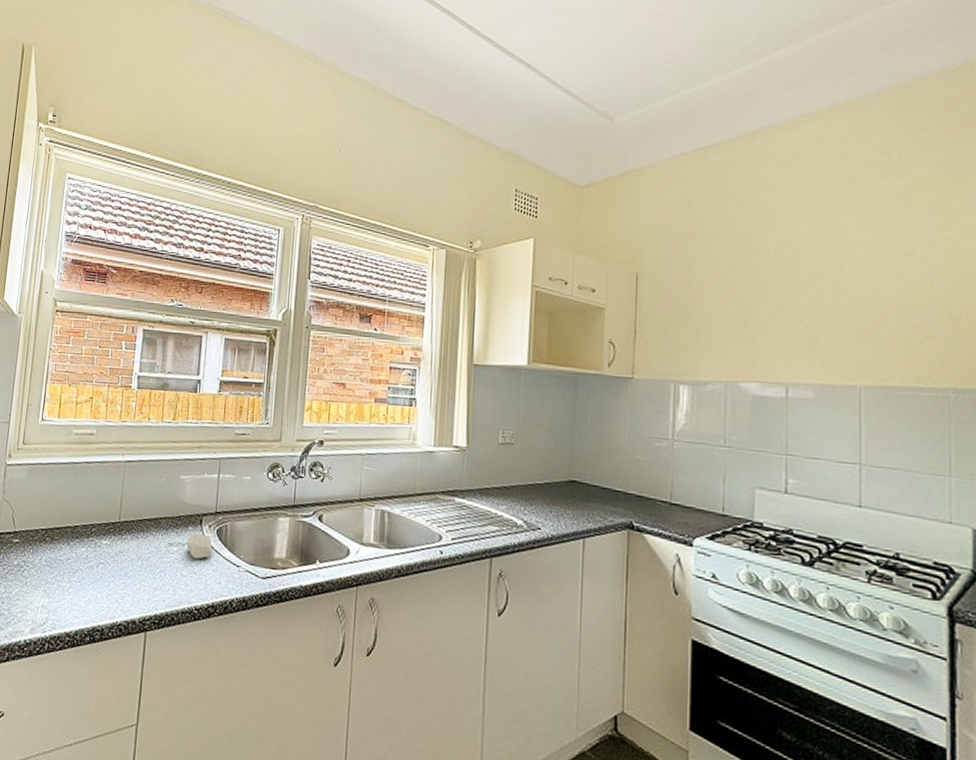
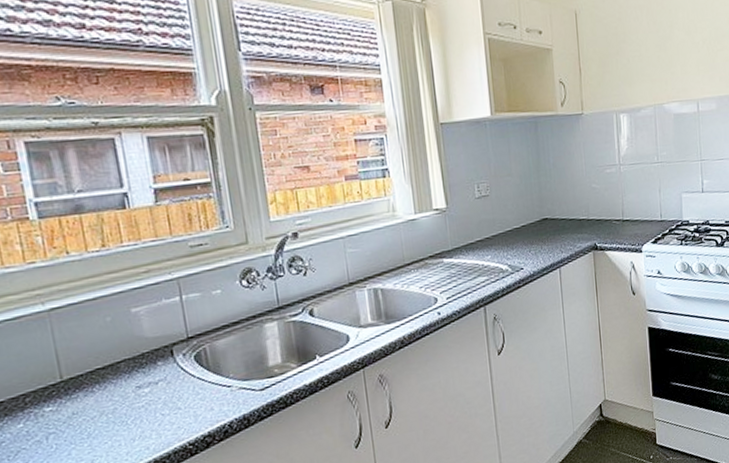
soap bar: present [186,532,213,559] -> none [159,364,194,394]

